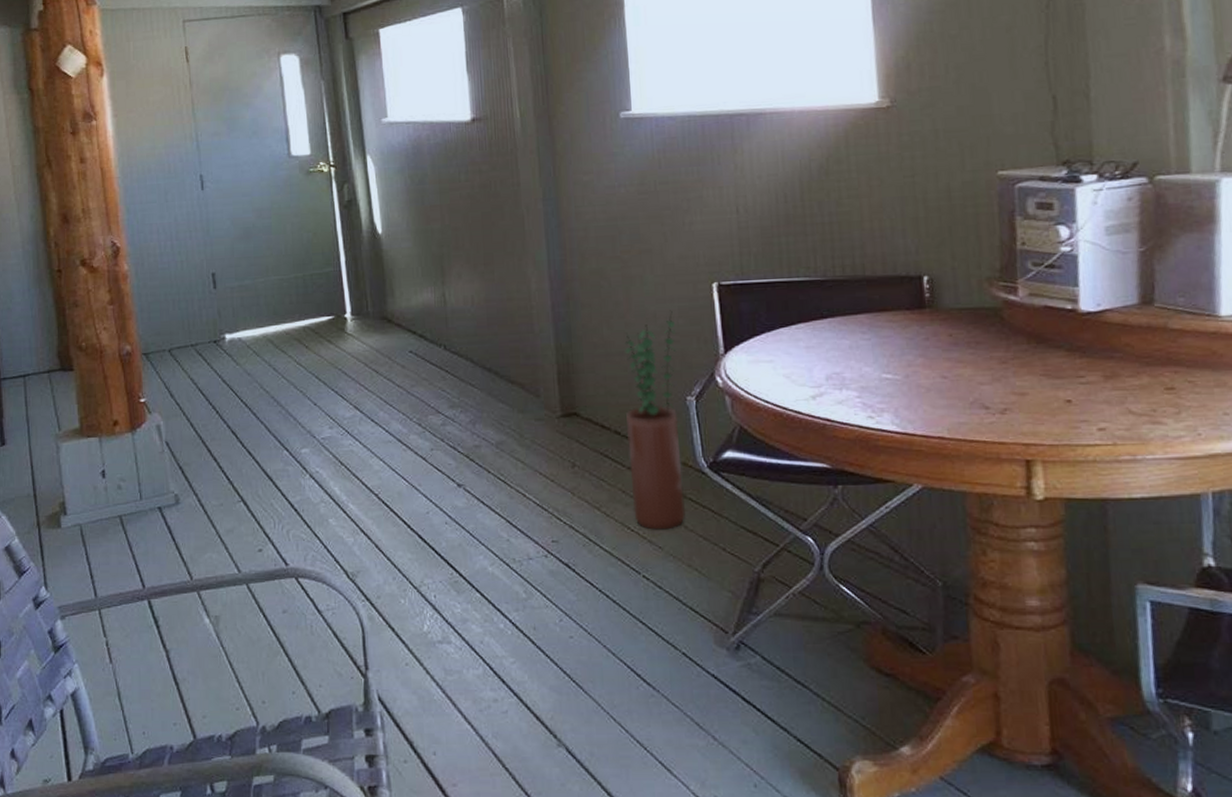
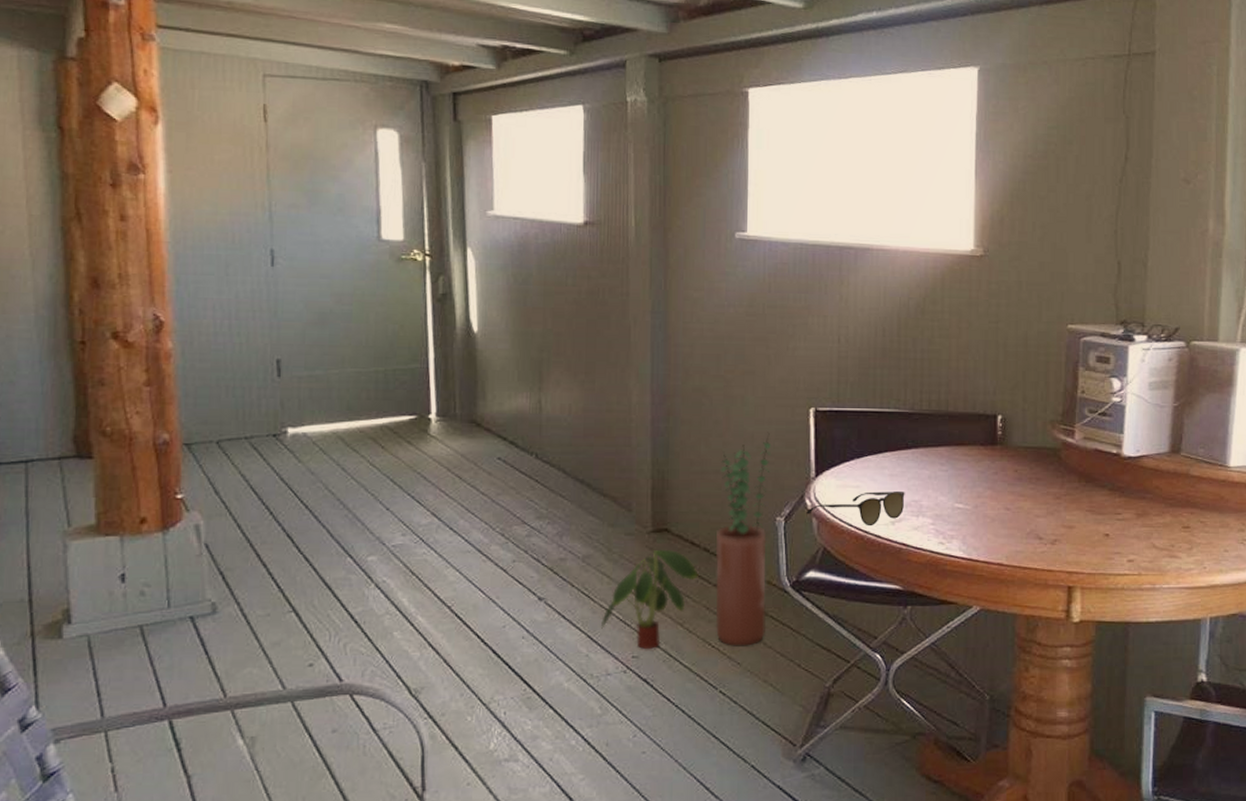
plant: none [518,433,612,533] -> present [600,549,699,649]
sunglasses: none [718,363,825,403] -> present [806,490,905,527]

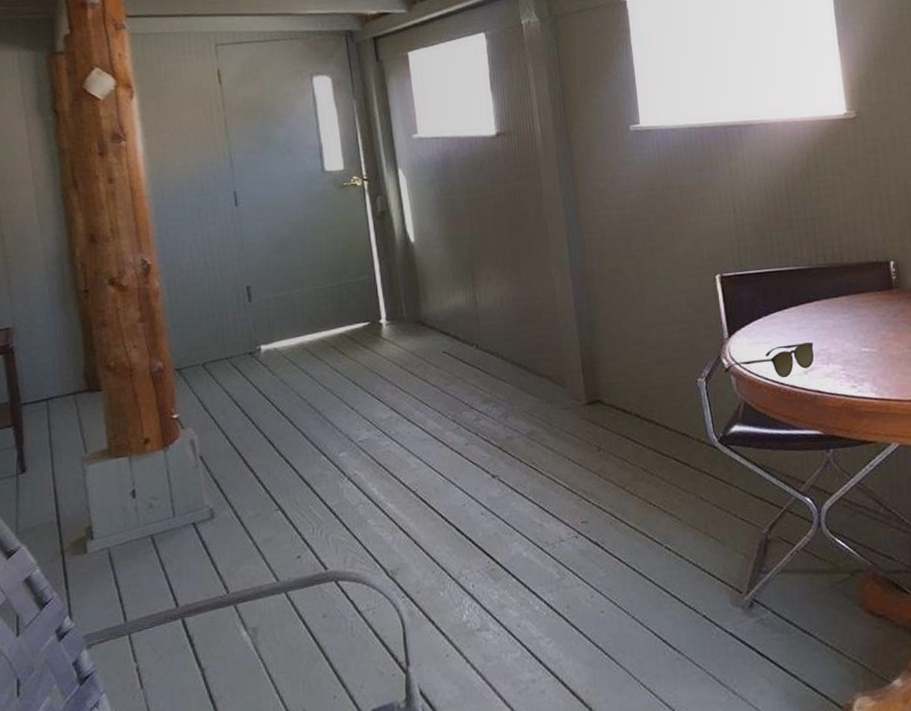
plant: present [600,549,699,649] -> none [550,419,633,514]
vase: present [715,432,771,646] -> none [641,301,701,503]

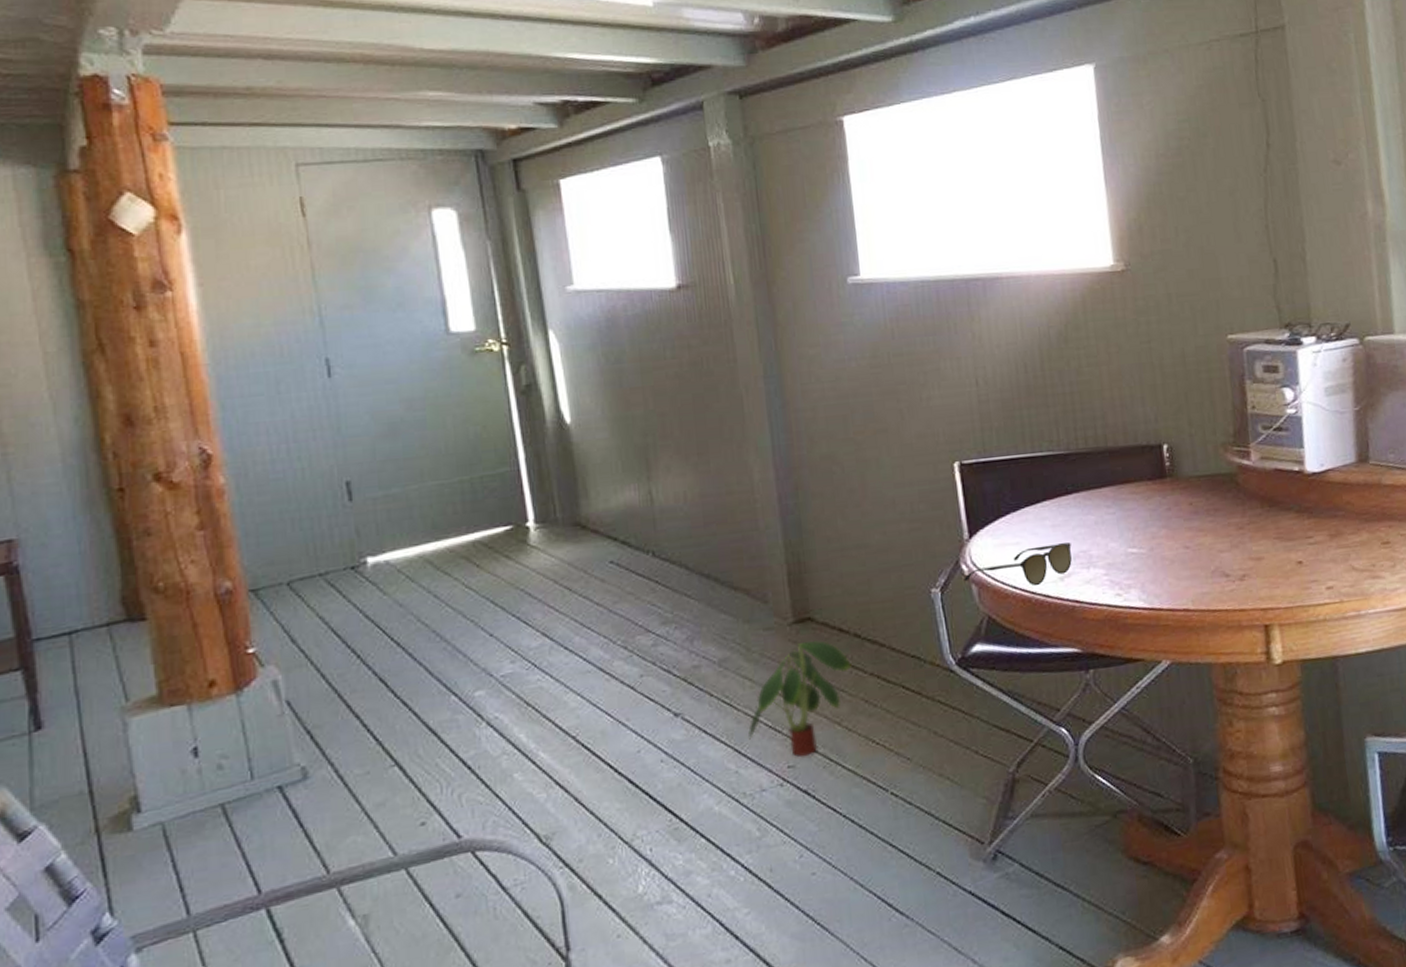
plant: none [550,419,633,514] -> present [747,641,852,756]

